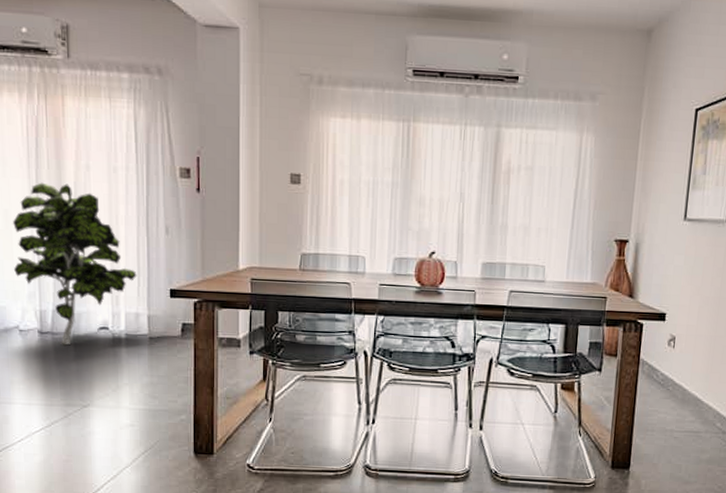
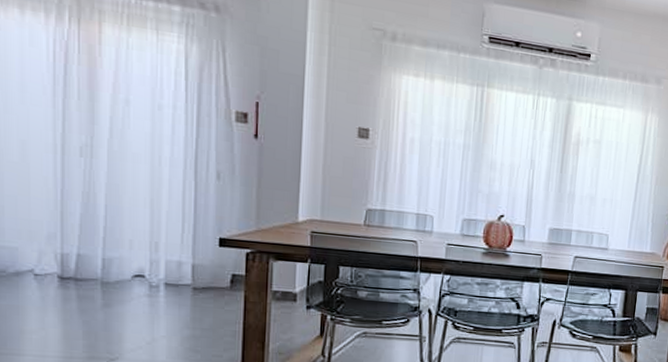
indoor plant: present [13,182,137,346] -> none [31,113,181,293]

